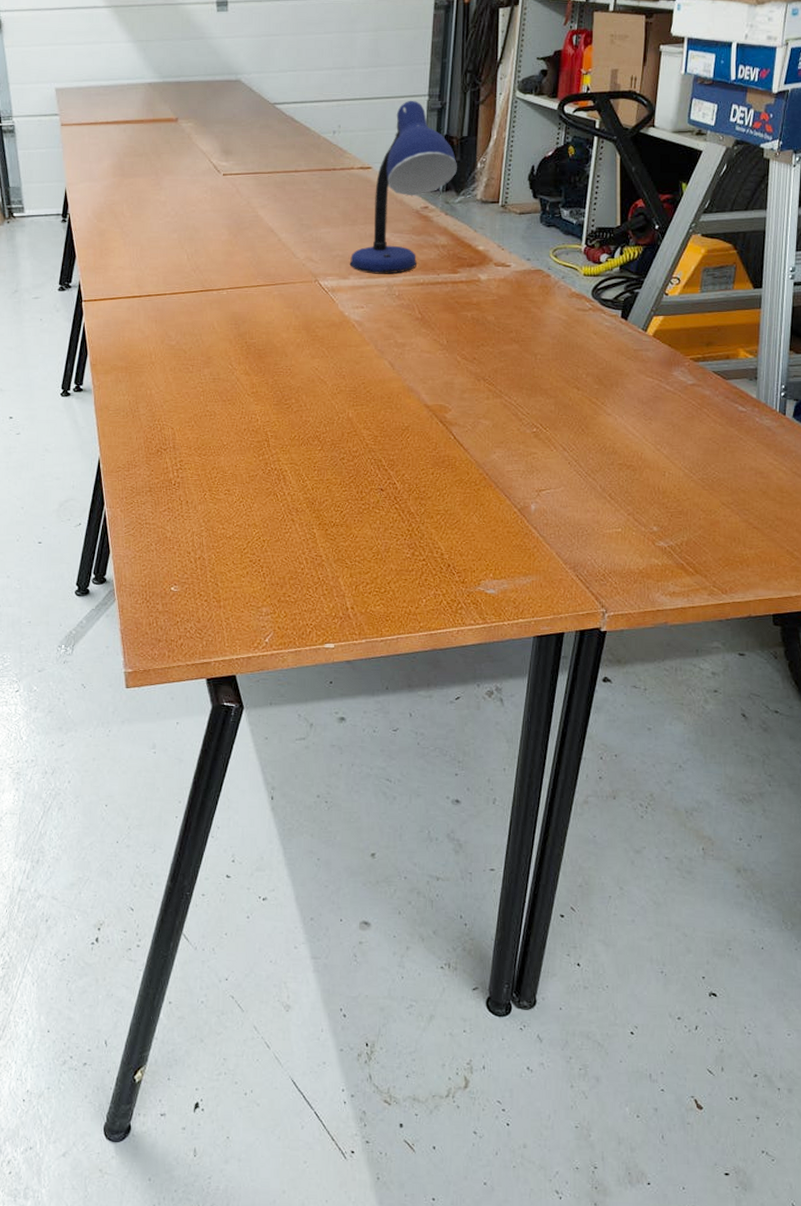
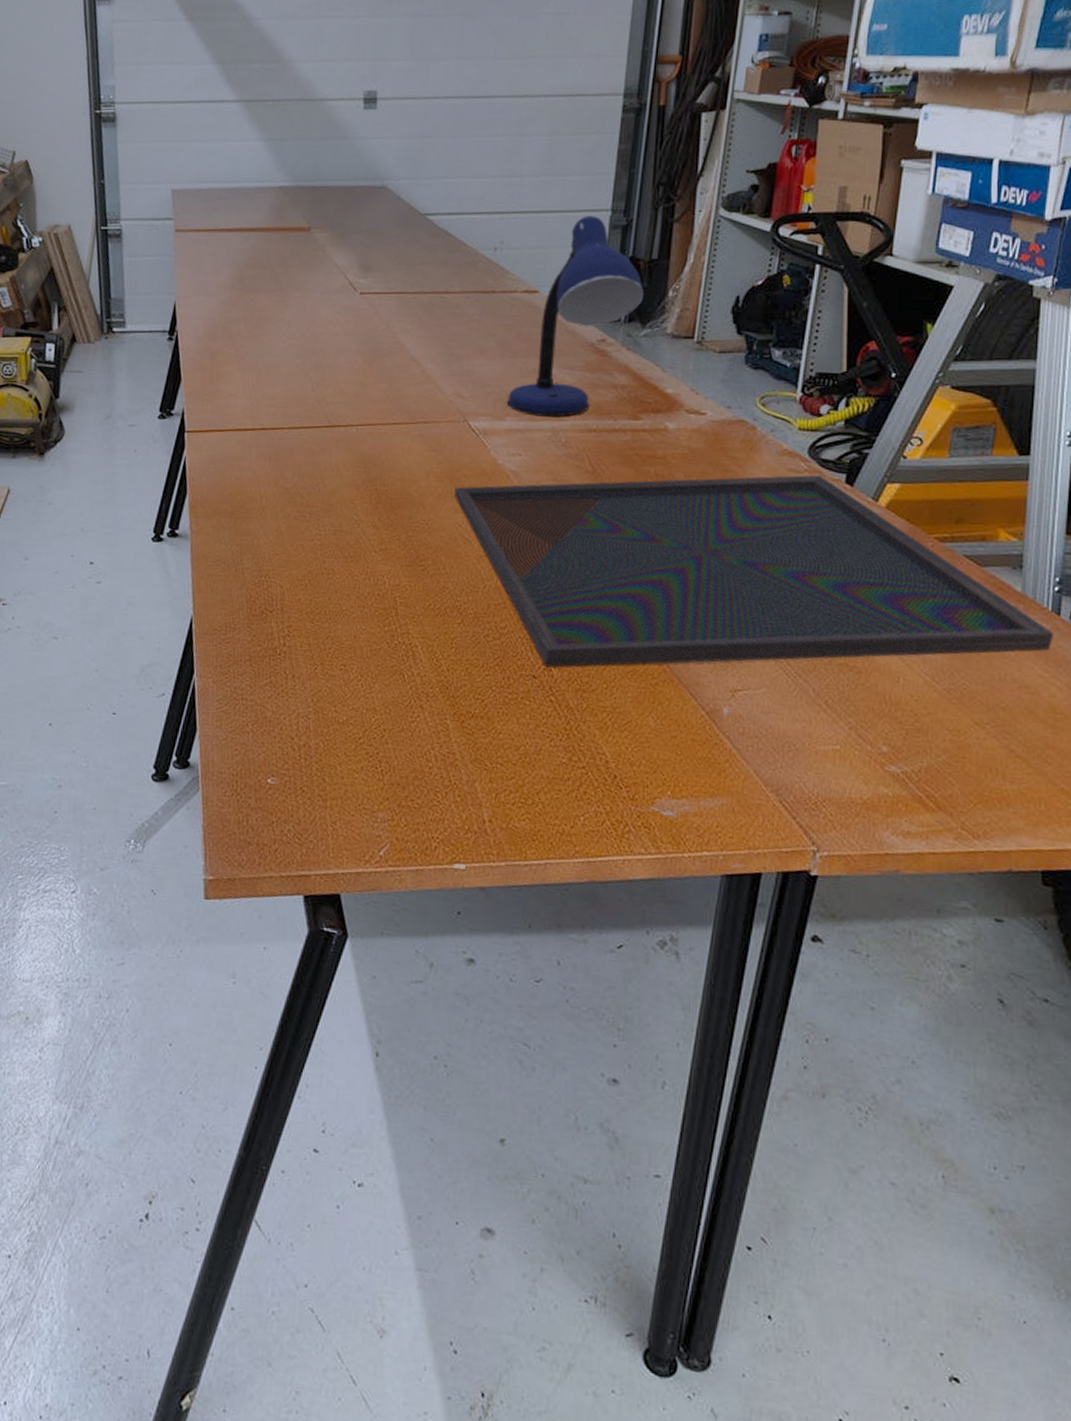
monitor: none [311,312,781,481] -> present [454,474,1055,668]

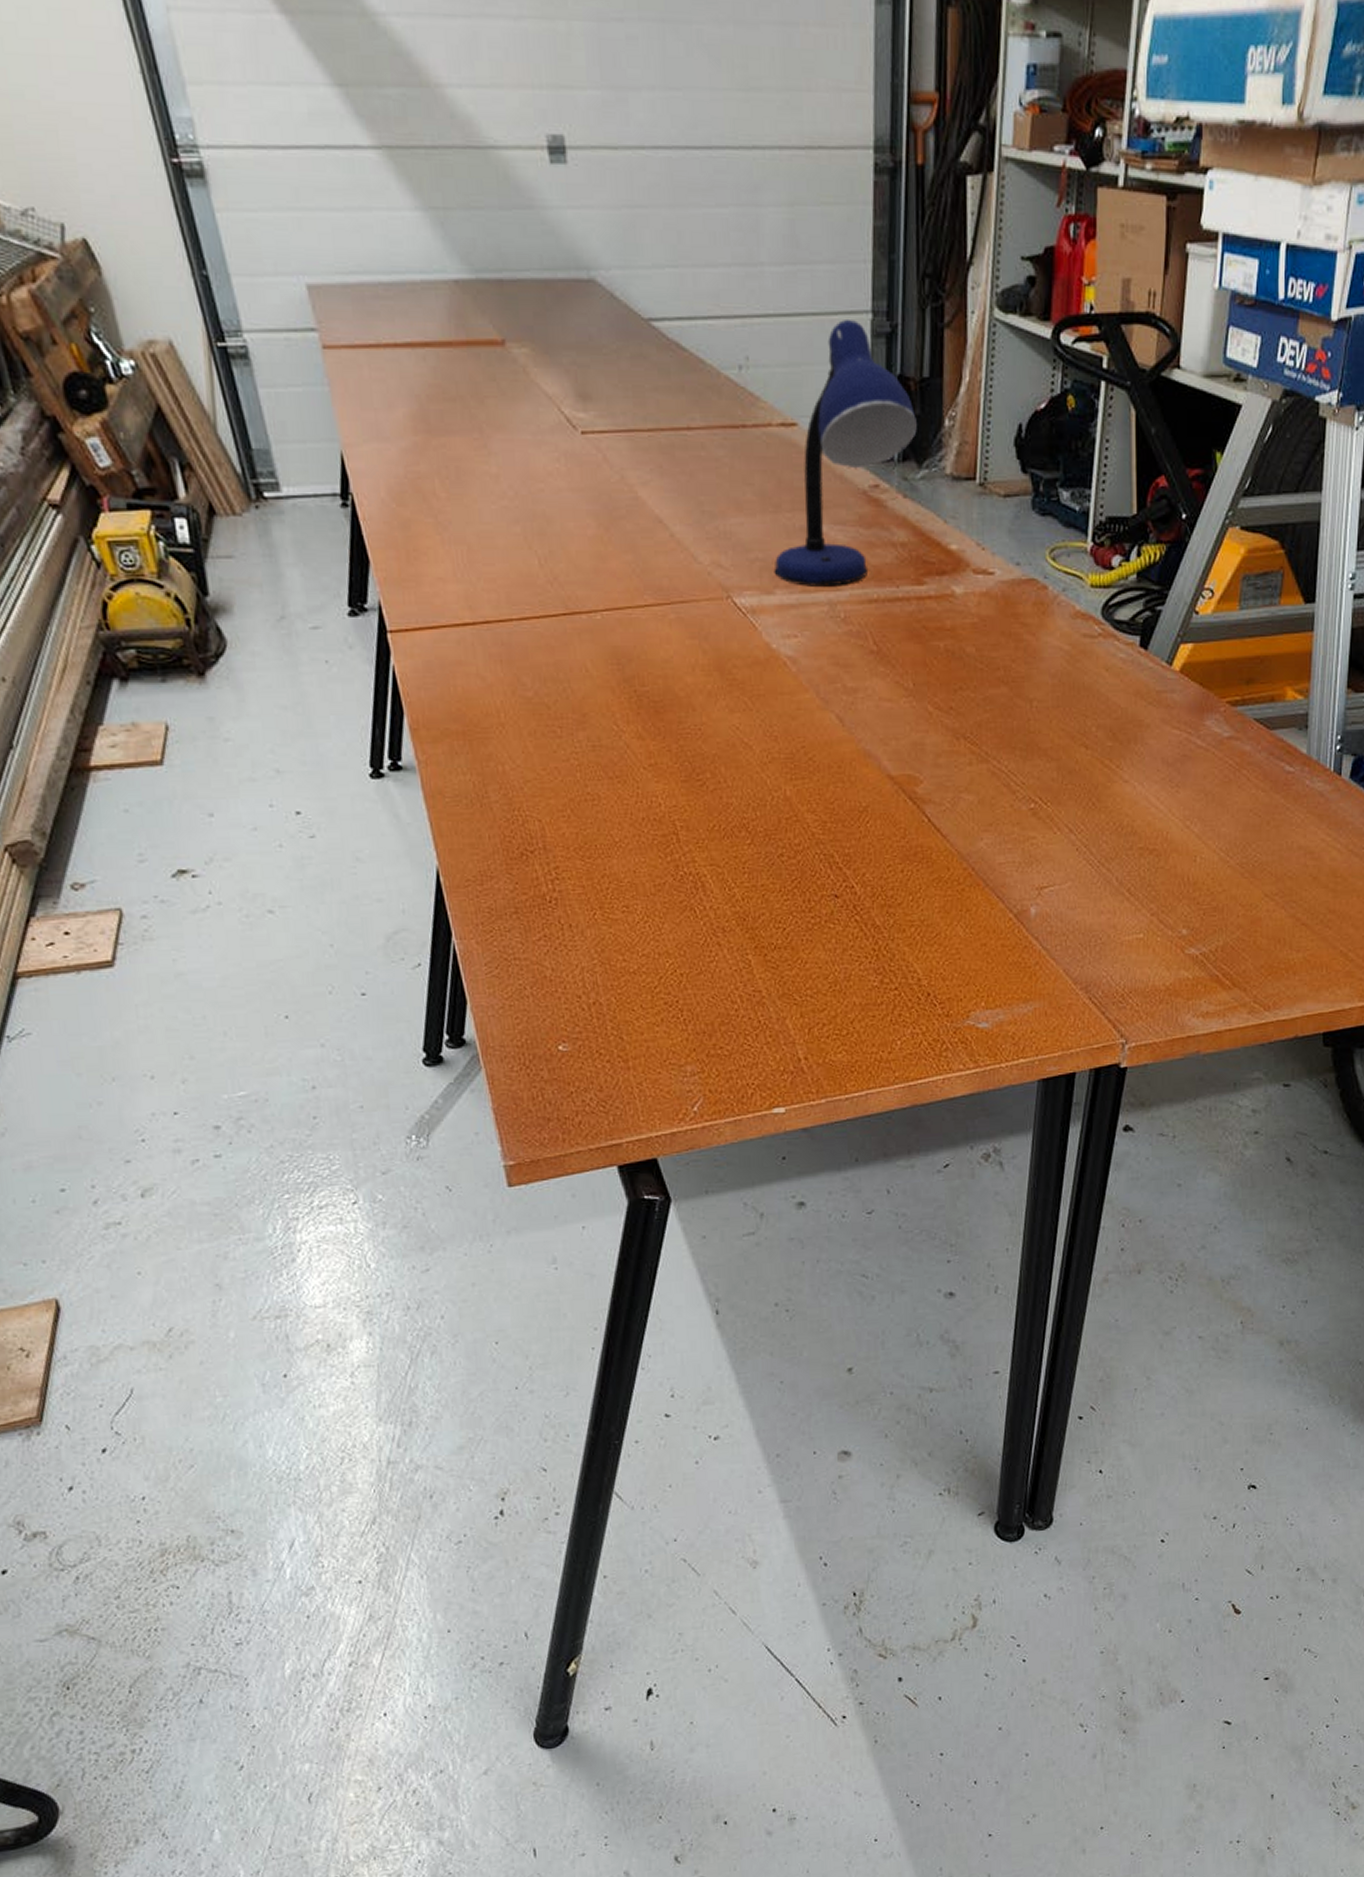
monitor: present [454,474,1055,668] -> none [726,639,1336,884]

